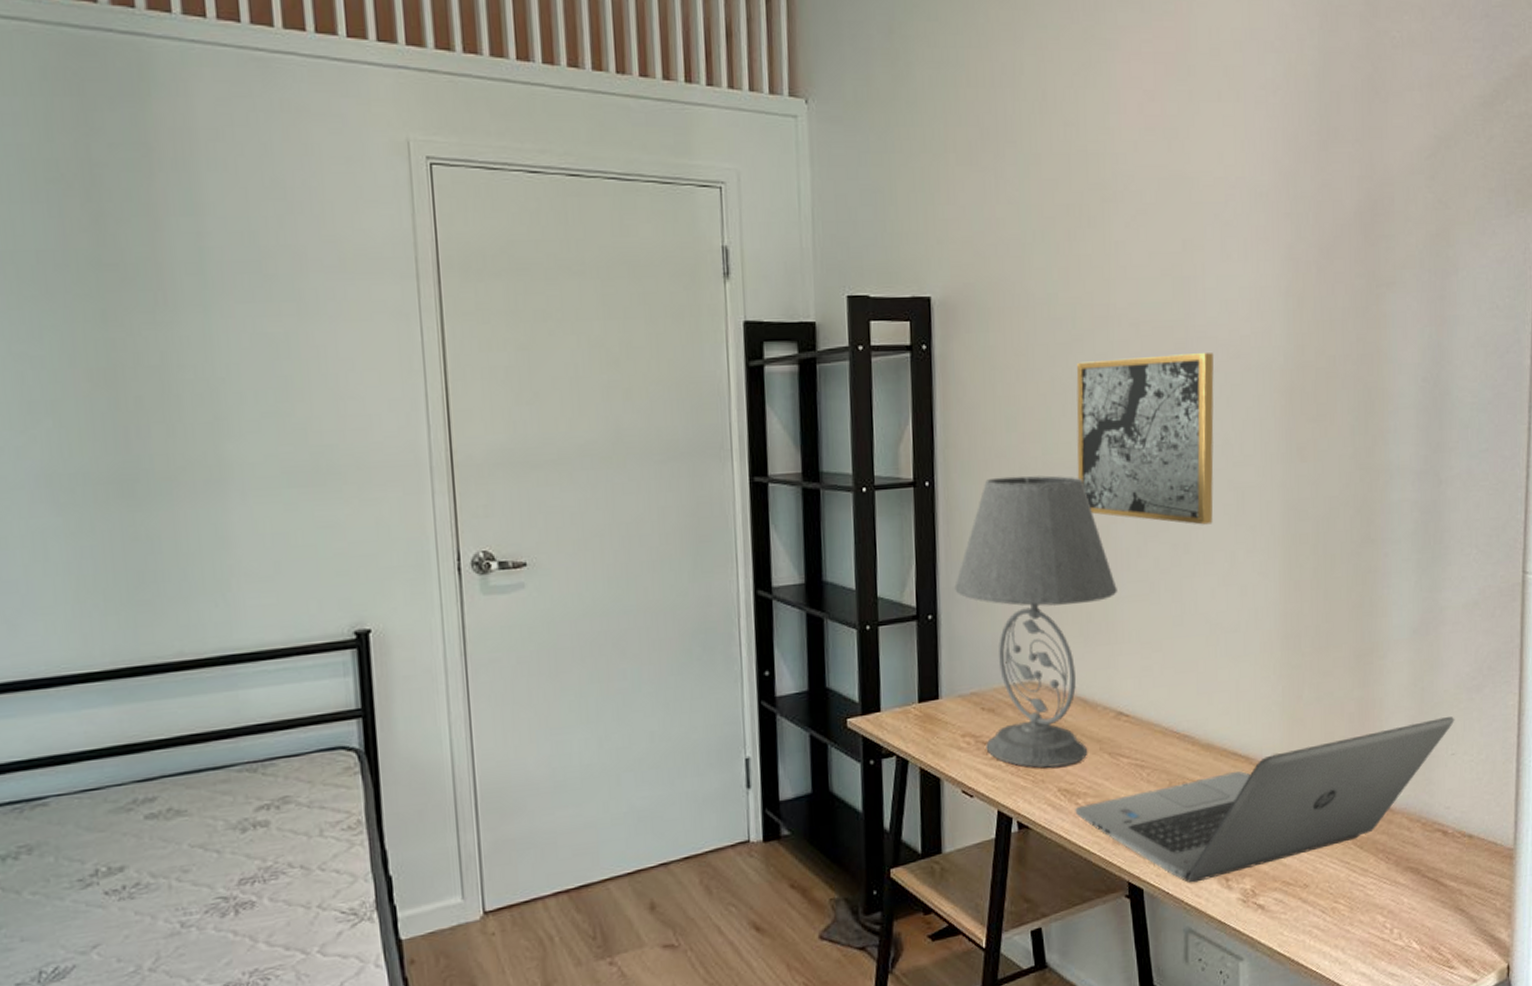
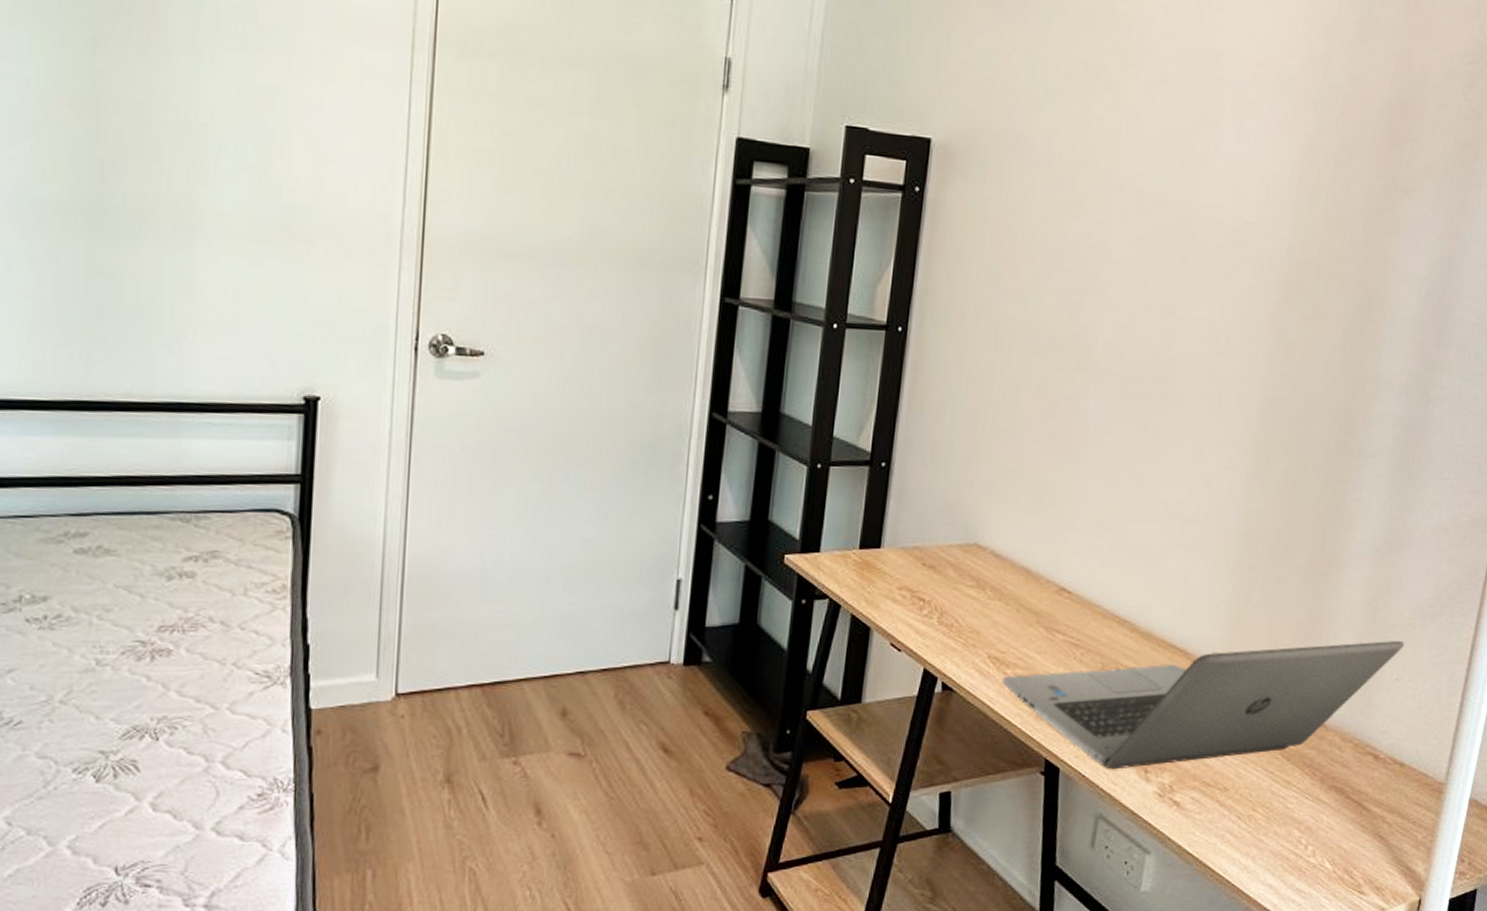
table lamp: present [954,475,1117,768] -> none [912,332,1079,635]
wall art: present [1076,352,1214,525] -> none [1054,226,1215,411]

